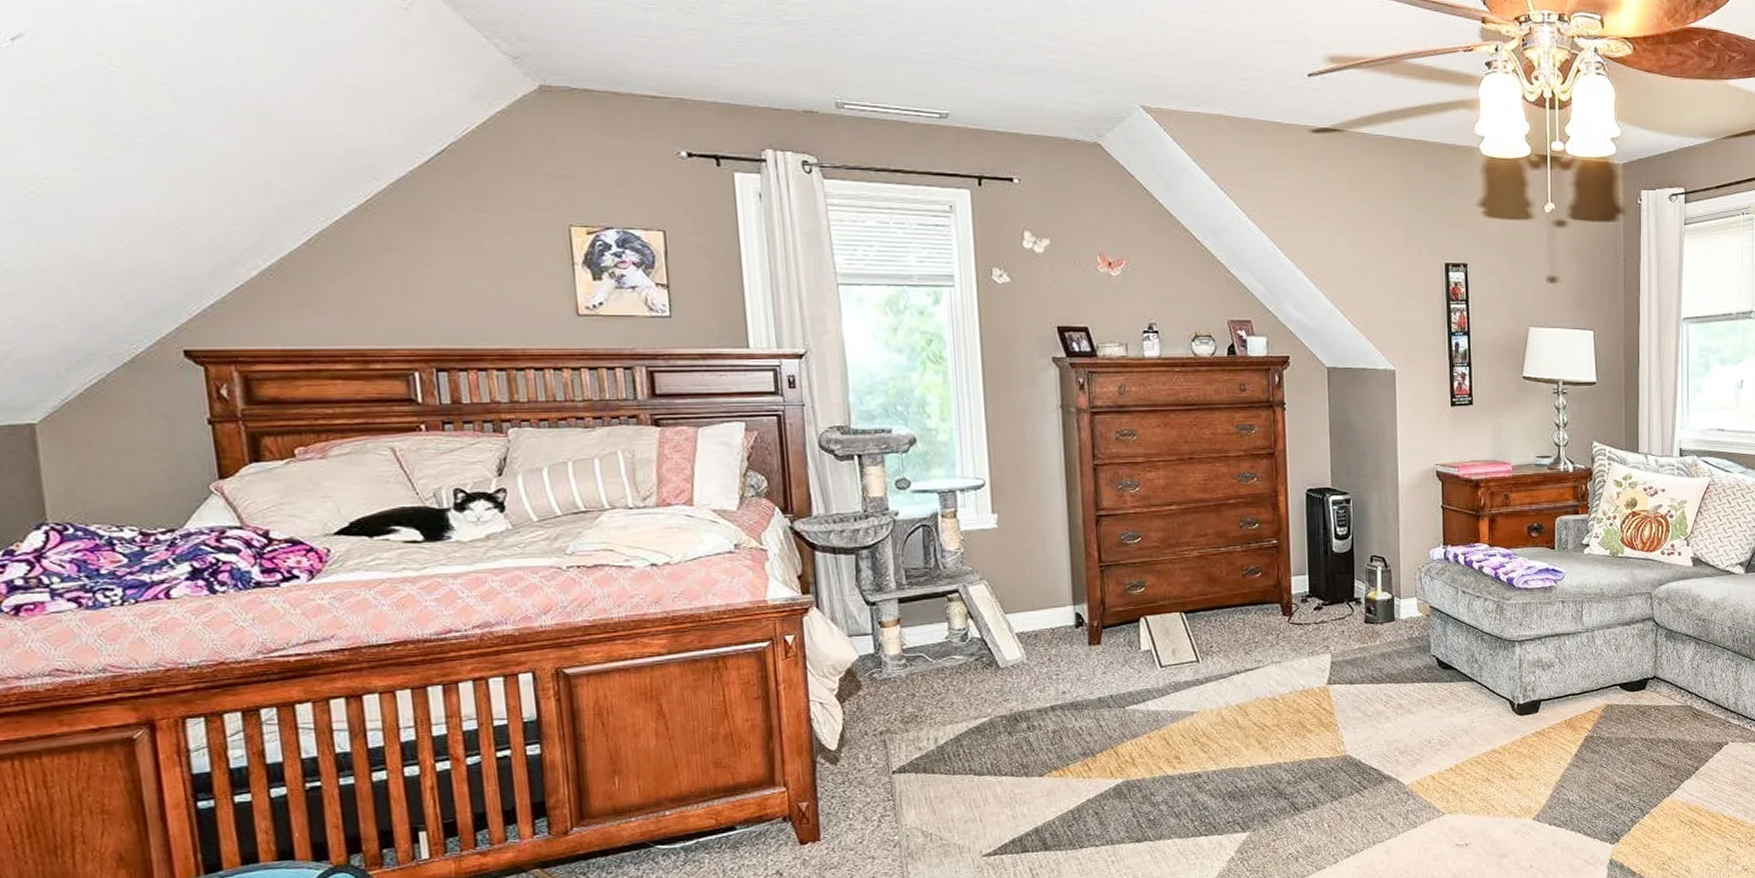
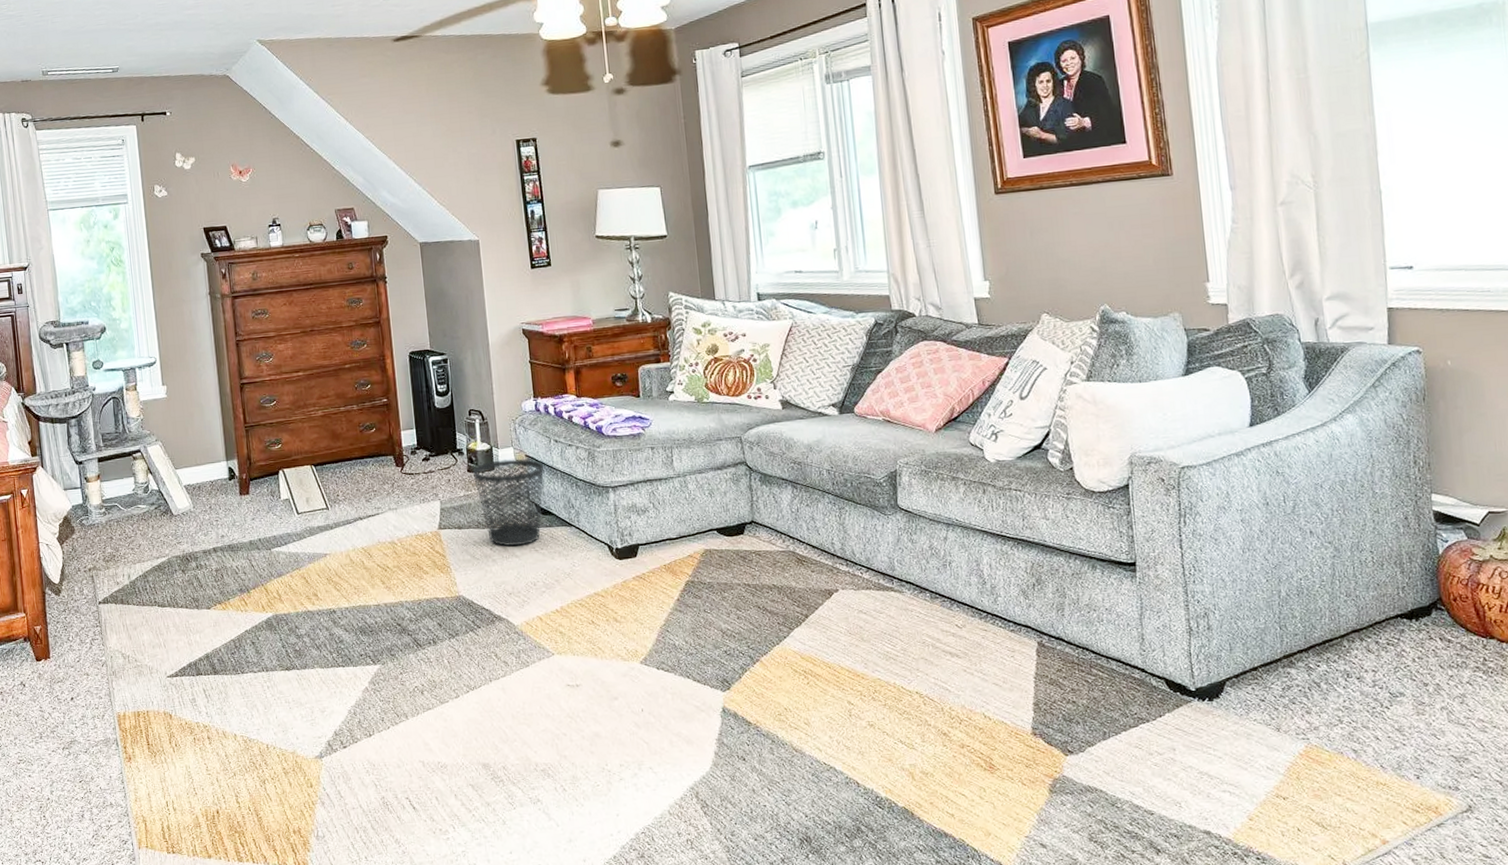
wastebasket: none [1369,610,1449,703] -> present [472,459,545,547]

